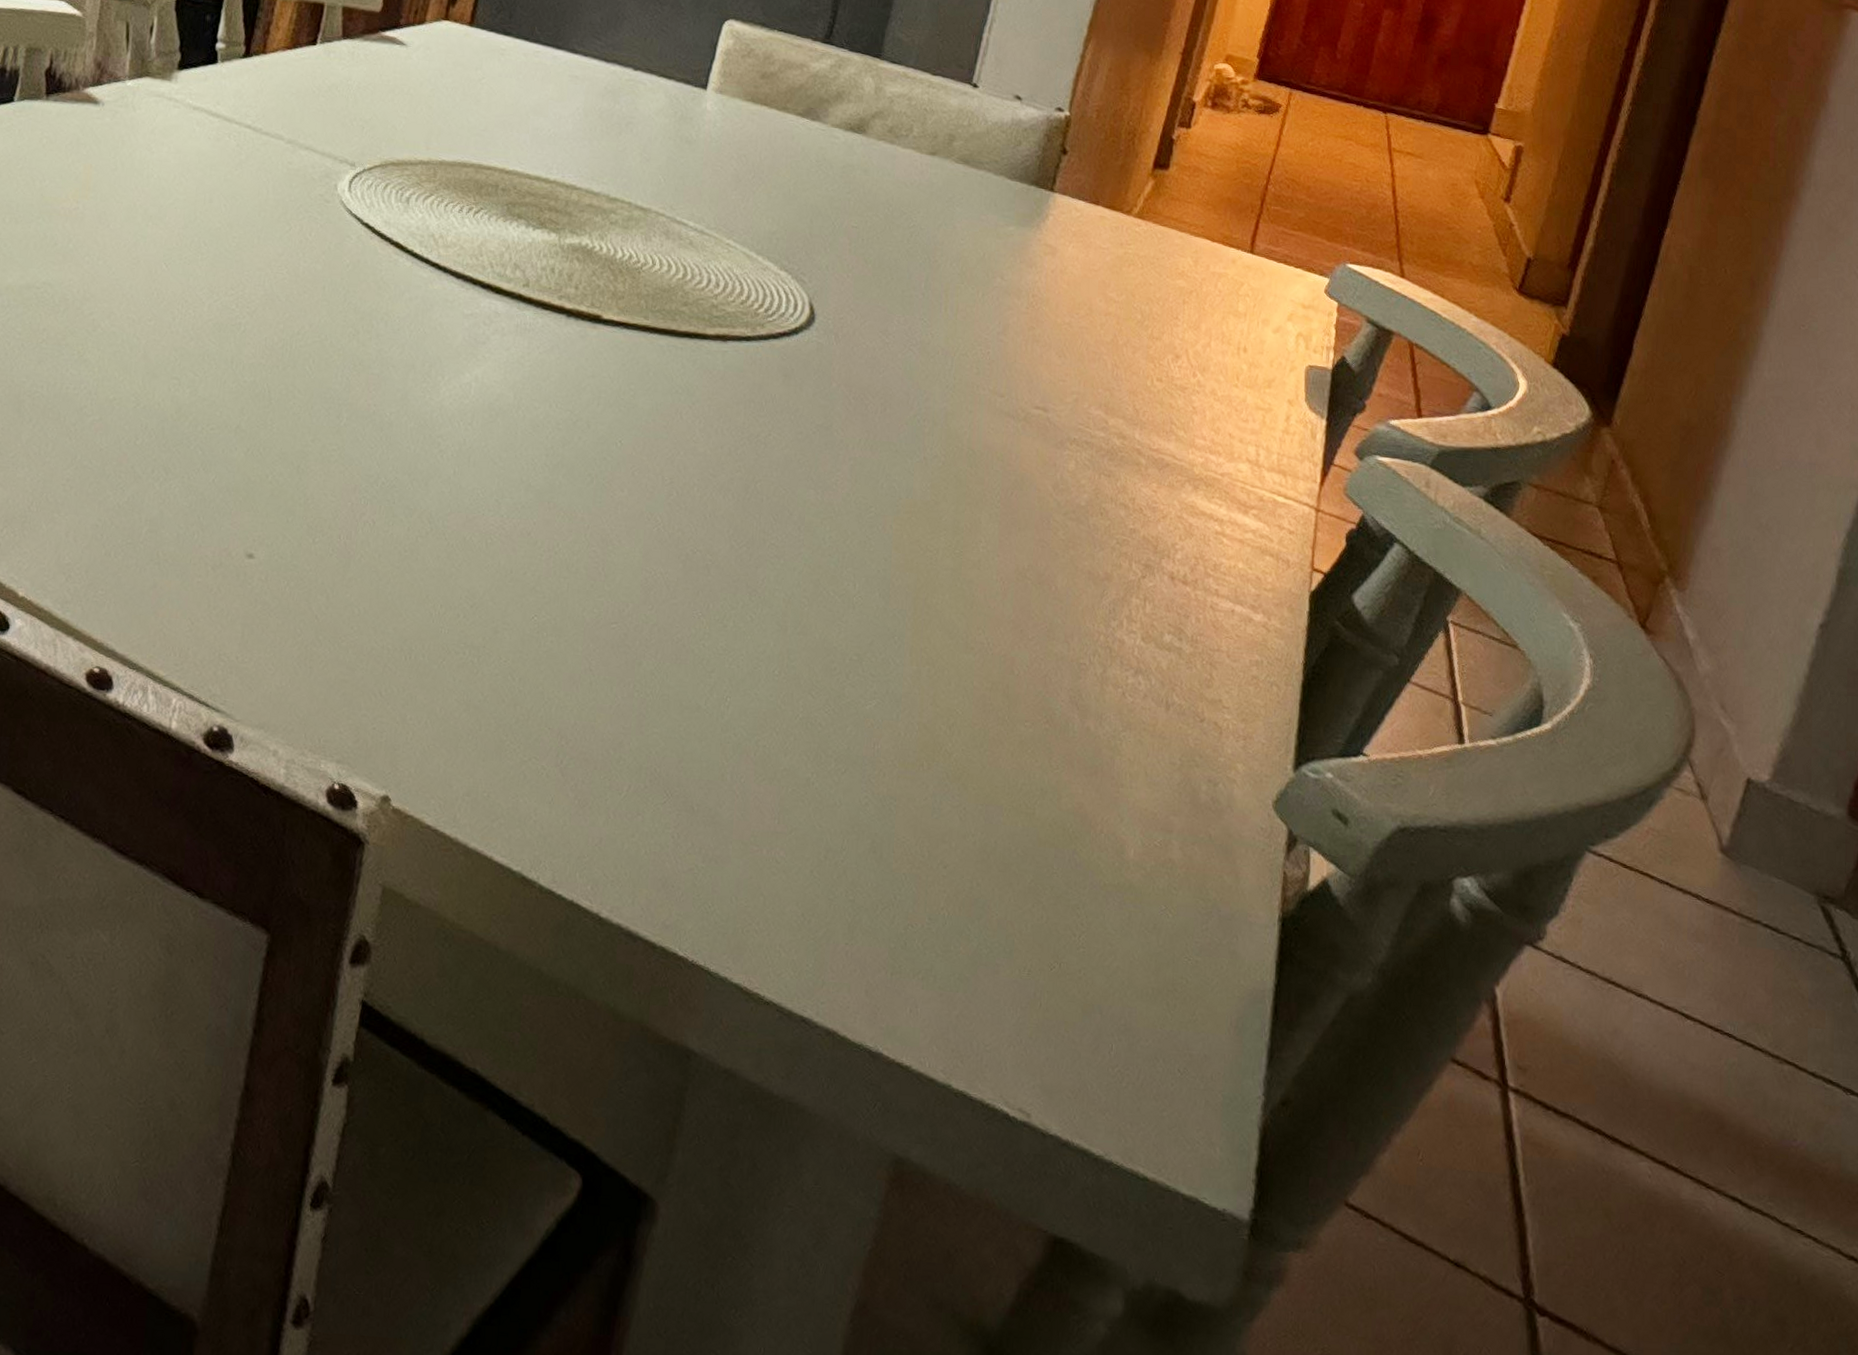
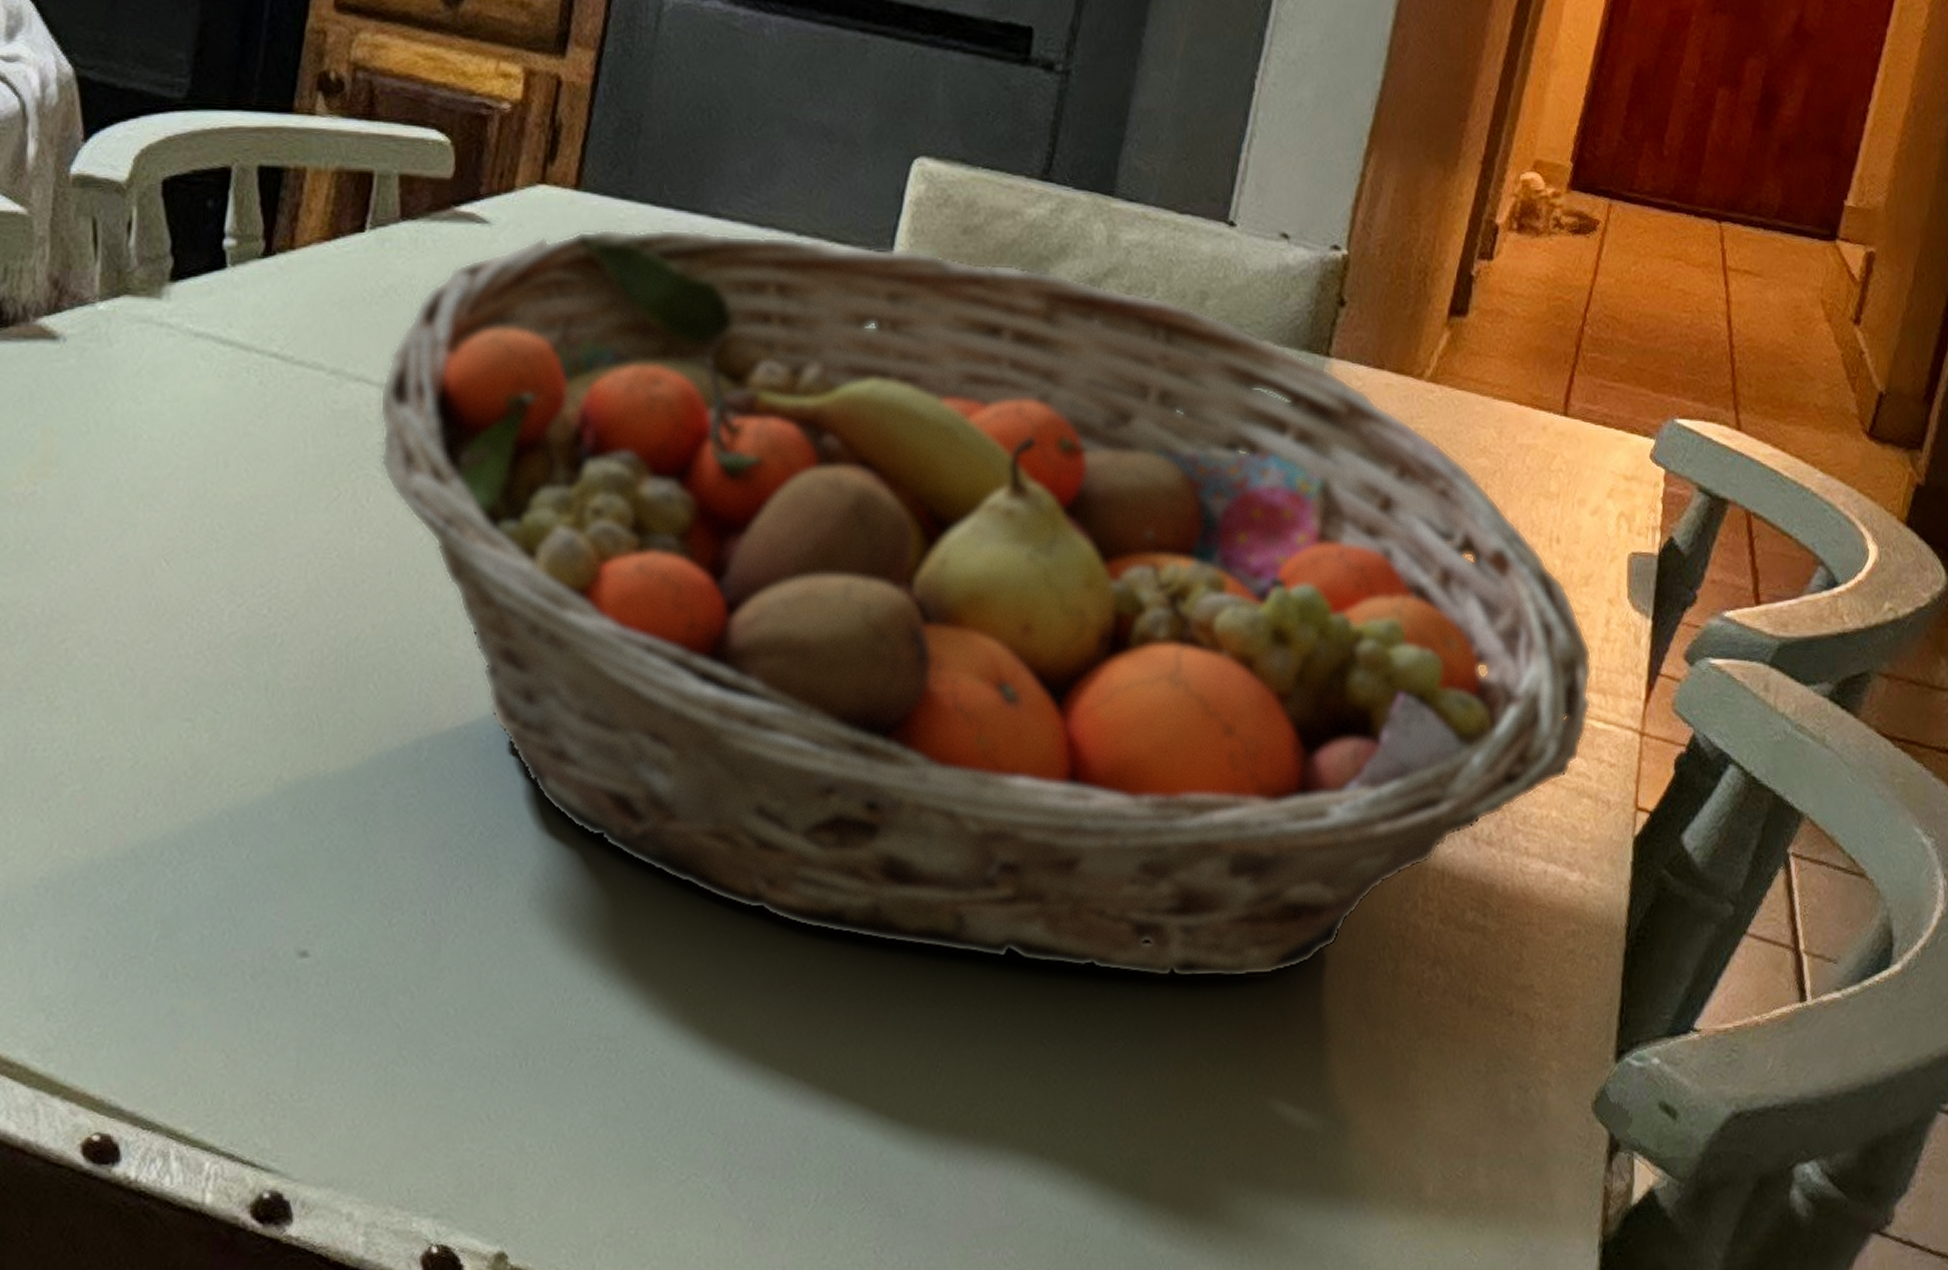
fruit basket: none [320,55,1274,665] -> present [379,228,1592,979]

